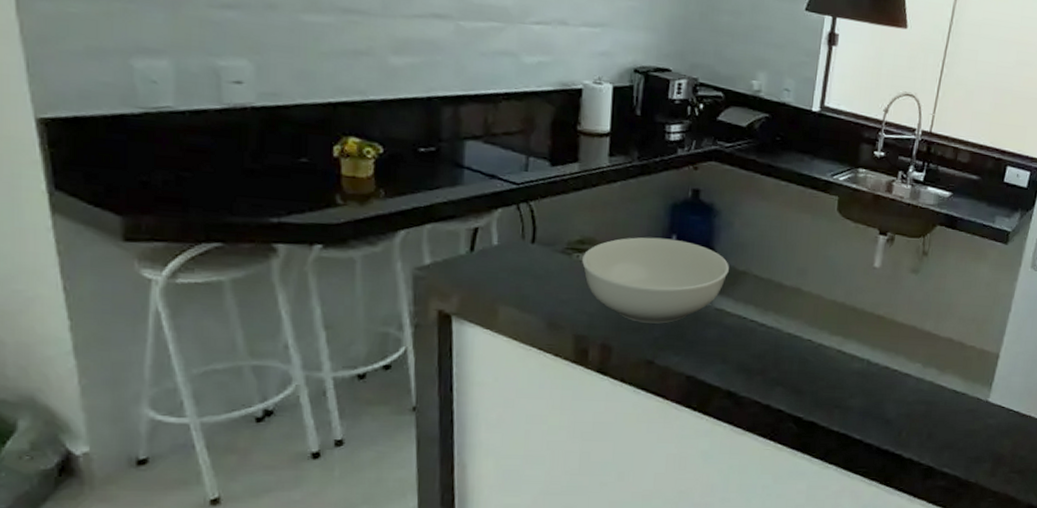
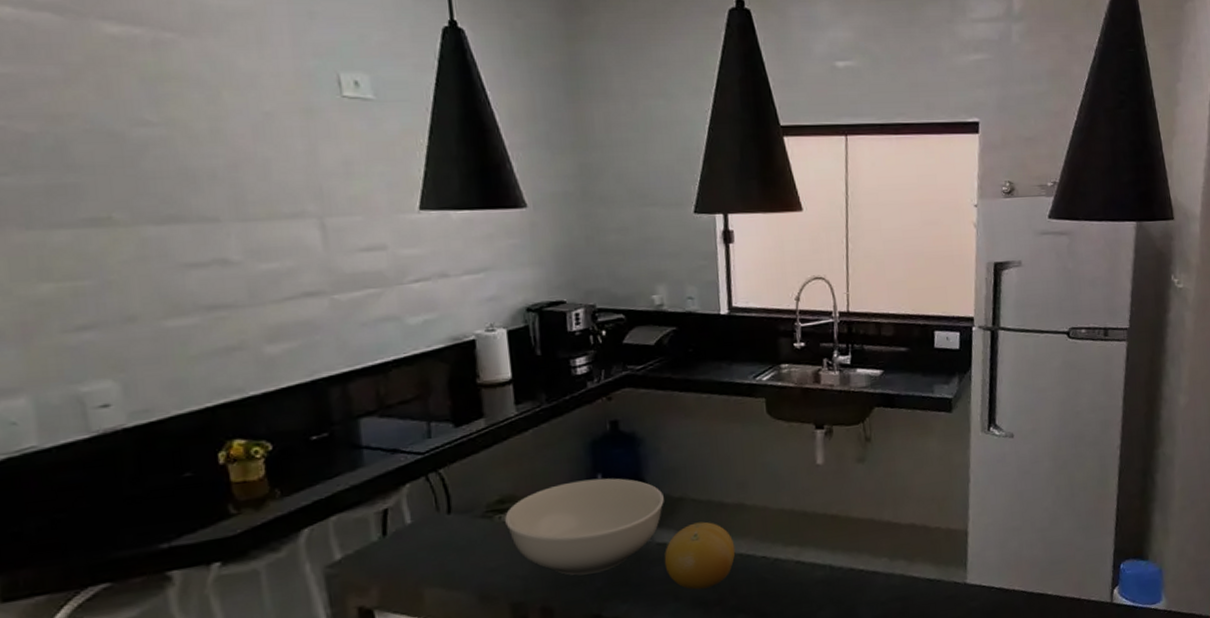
fruit: none [718,297,785,358] -> present [664,521,736,590]

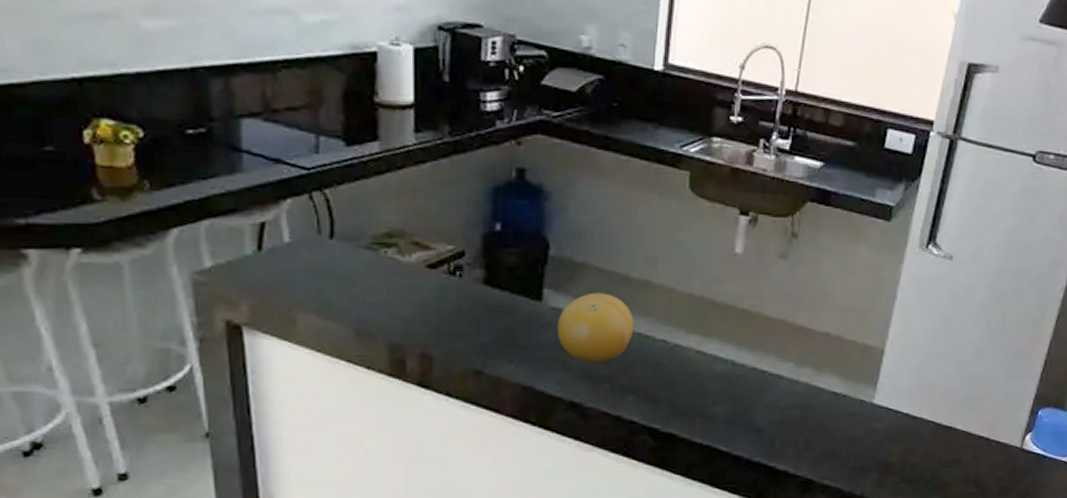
bowl: present [505,478,664,576] -> none [391,226,565,327]

